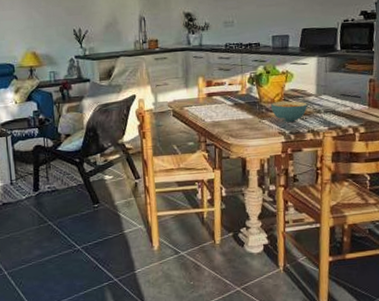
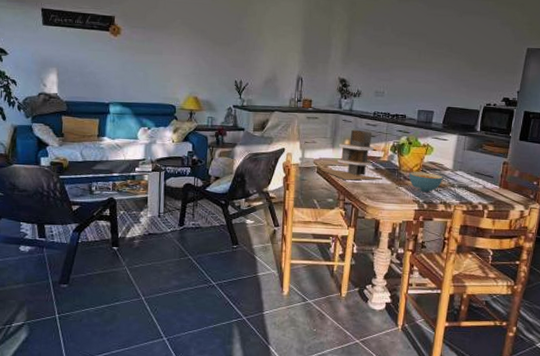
plant pot: none [176,64,243,120] -> present [320,129,382,180]

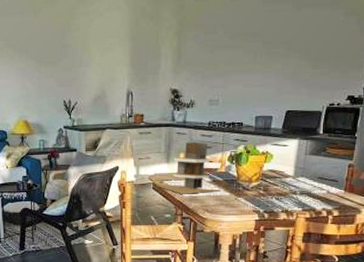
cereal bowl: present [409,172,443,192] -> none [248,181,284,201]

